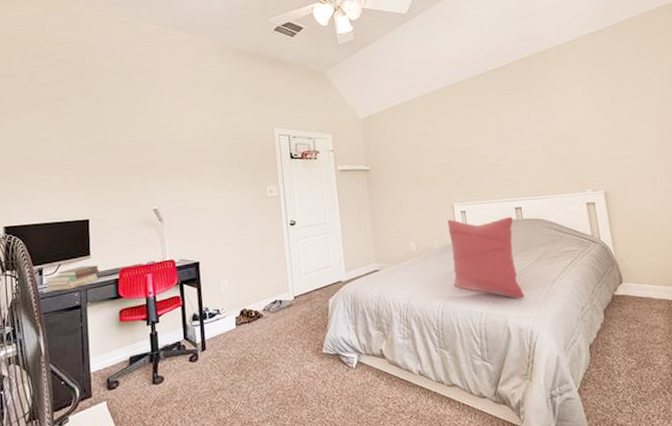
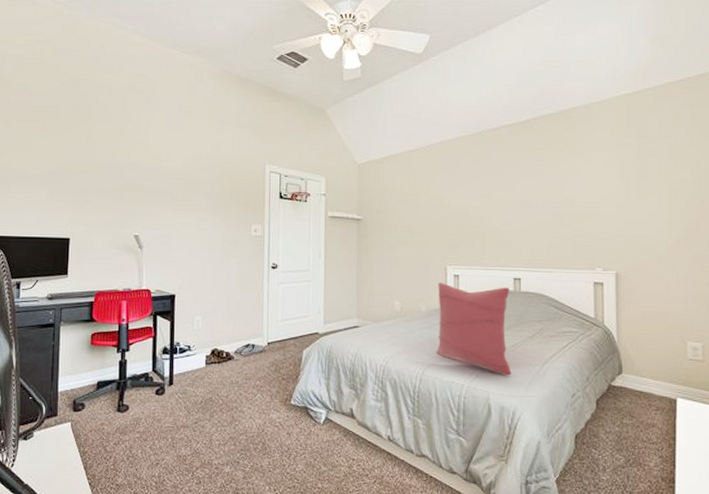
books: present [46,265,99,292] -> none [22,285,75,307]

